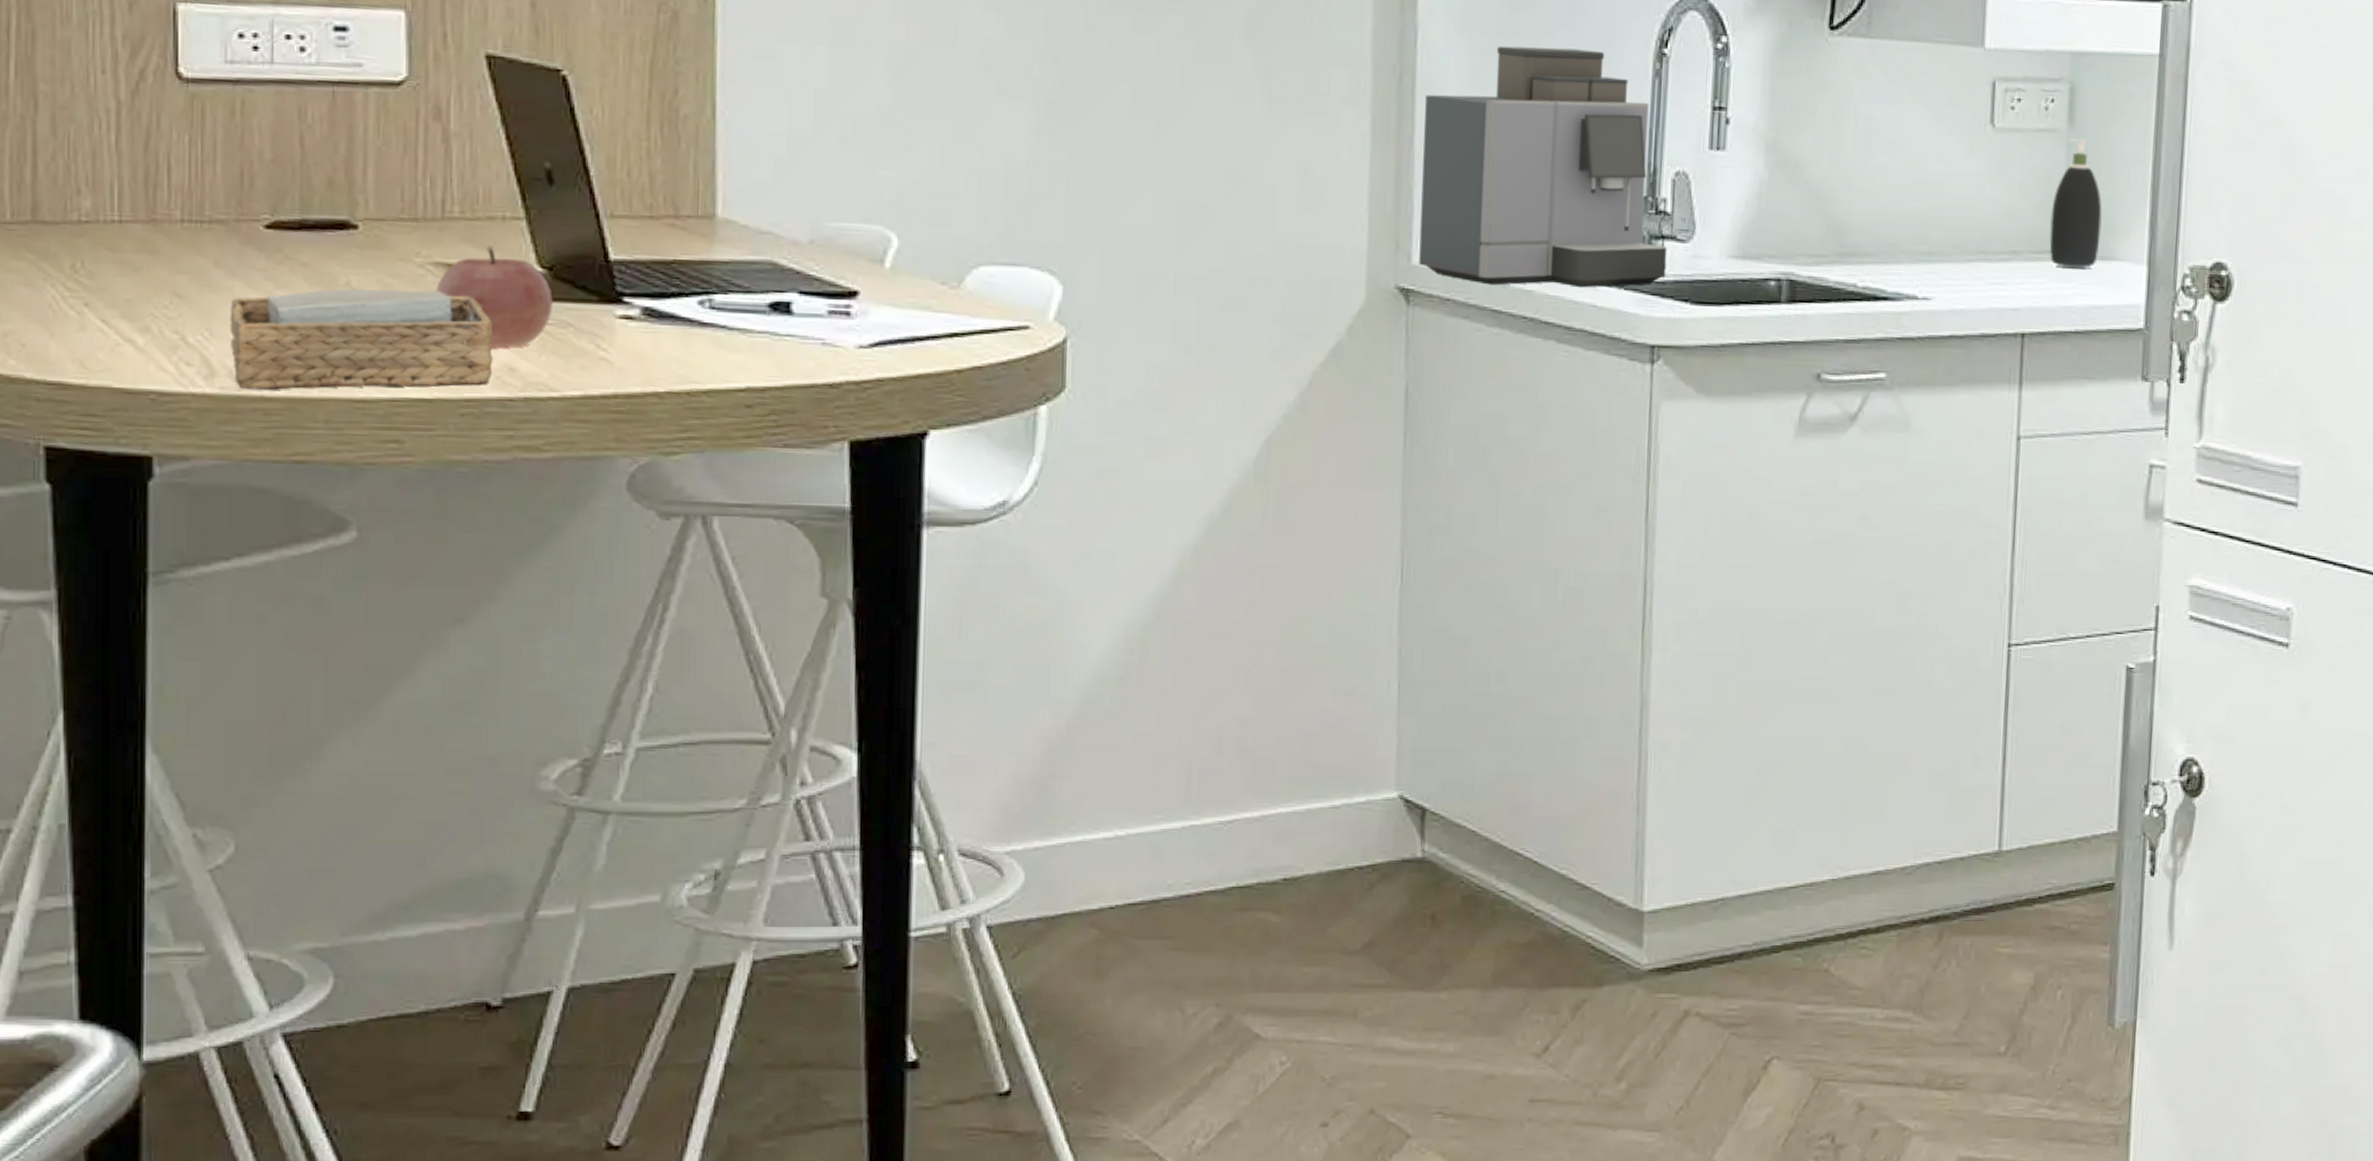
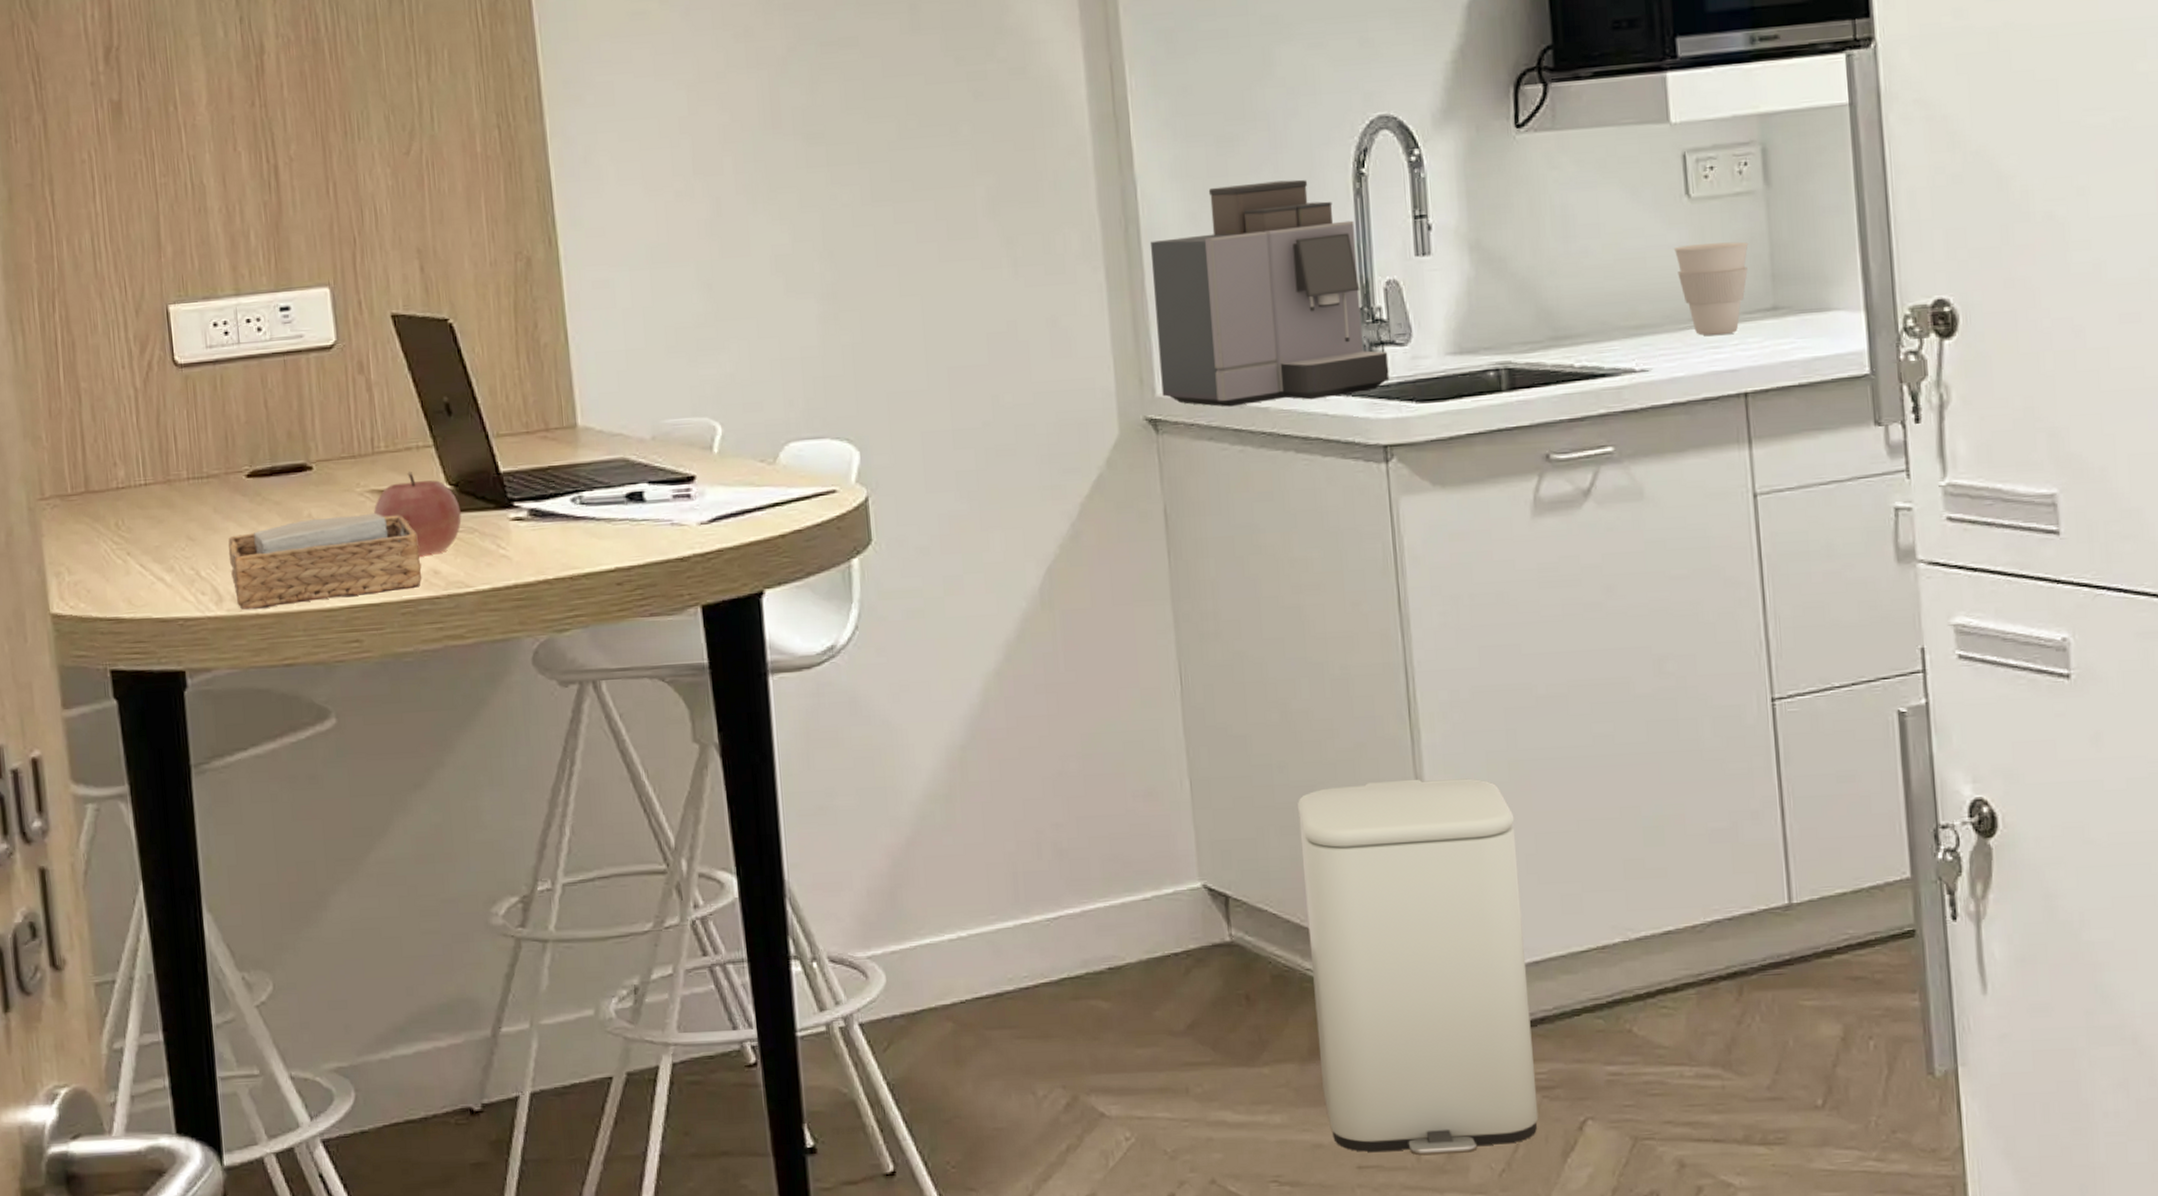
pedal bin: none [1502,698,1738,1091] -> present [1297,778,1539,1156]
cup: none [1972,175,2045,272] -> present [1674,241,1749,336]
soap dispenser: present [2049,138,2102,268] -> none [1758,196,1813,324]

